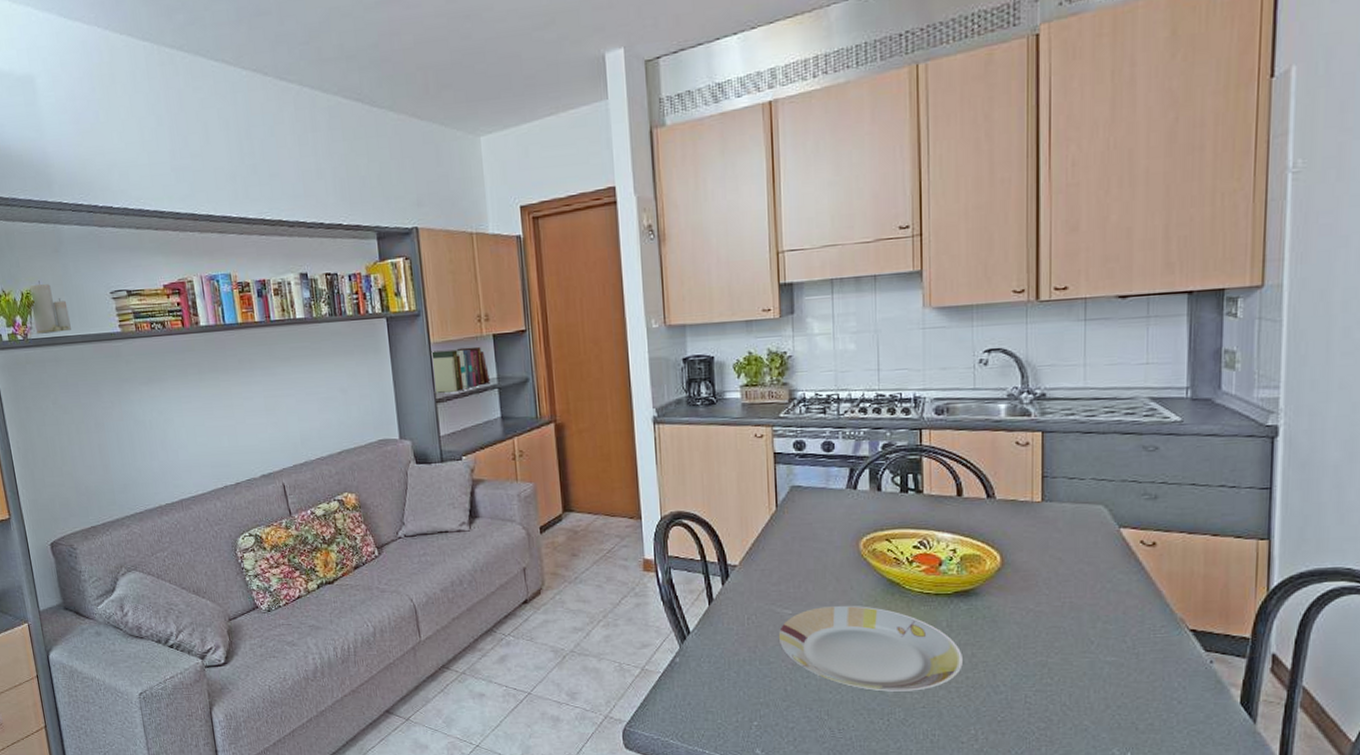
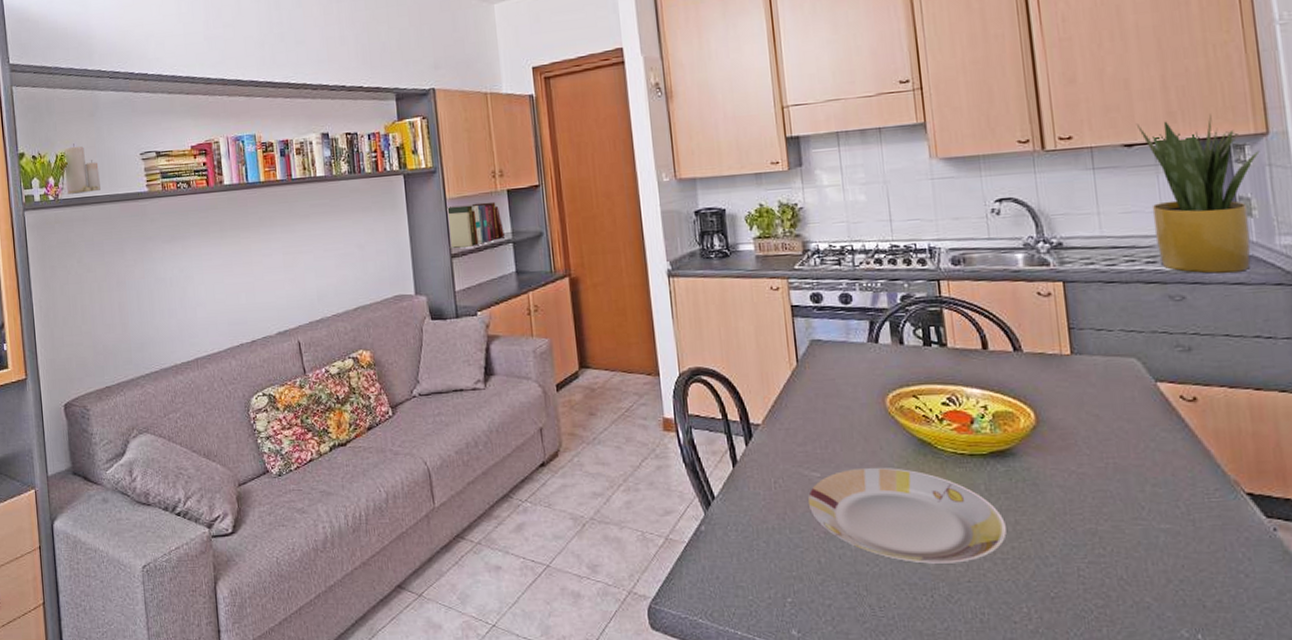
planter: none [1133,265,1252,426] -> present [1136,114,1260,274]

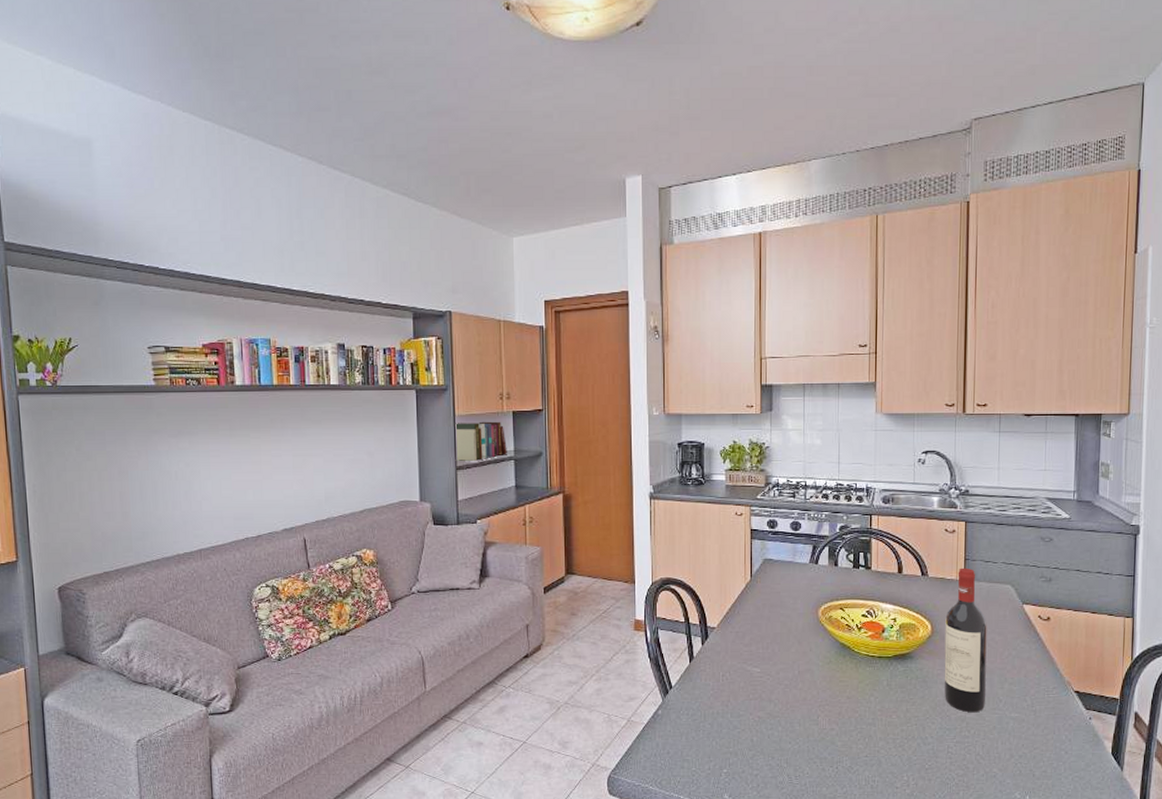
candle: present [64,144,101,195] -> none [64,331,104,382]
plate: present [807,467,1007,564] -> none [748,665,899,742]
wine bottle: none [1052,338,1122,524] -> present [944,567,987,713]
planter: present [1136,114,1260,274] -> none [1035,395,1121,522]

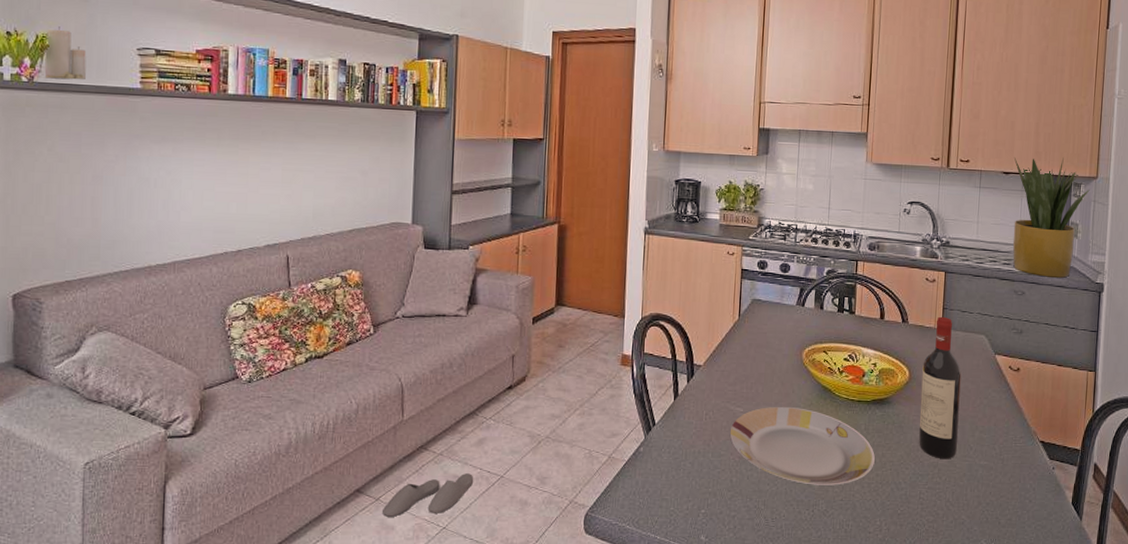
candle: none [64,331,104,382] -> present [44,26,87,80]
slippers: none [413,740,497,783] -> present [383,473,473,517]
books: present [454,421,507,461] -> none [451,146,505,186]
plate: none [748,665,899,742] -> present [729,406,875,485]
planter: none [1035,395,1121,522] -> present [1012,157,1090,278]

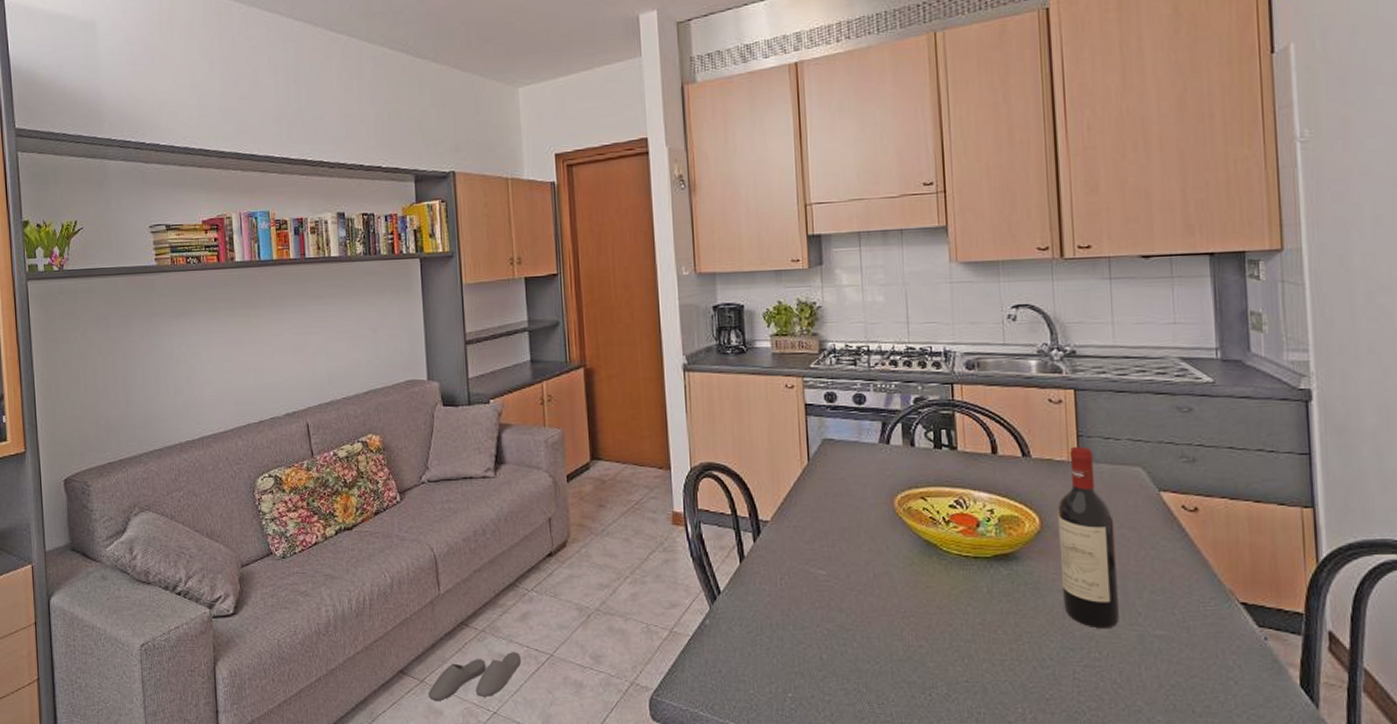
candle: present [44,26,87,80] -> none [70,213,107,265]
plate: present [729,406,875,485] -> none [812,566,1006,663]
planter: present [1012,157,1090,278] -> none [1154,228,1273,387]

